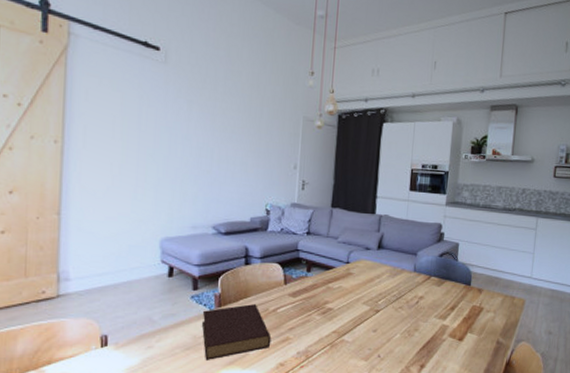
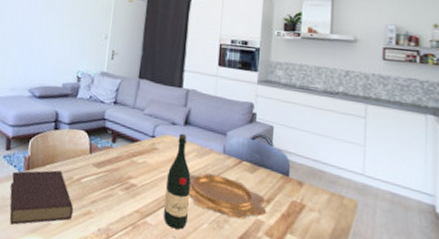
wine bottle: none [360,257,385,342] -> present [163,133,191,230]
decorative bowl: none [382,291,451,327] -> present [188,173,267,220]

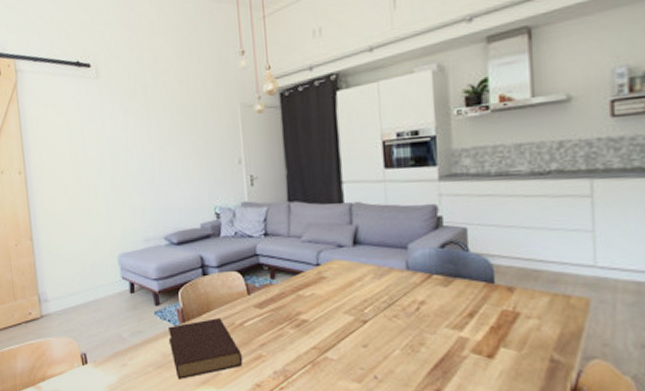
wine bottle: present [163,133,191,230] -> none [342,255,375,360]
decorative bowl: present [188,173,267,220] -> none [369,295,471,340]

